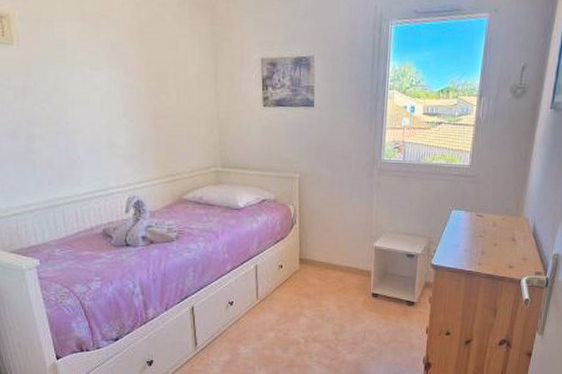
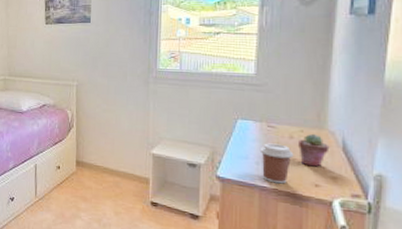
coffee cup: none [468,231,496,268] -> present [259,143,294,184]
potted succulent: none [499,220,524,251] -> present [297,133,330,167]

